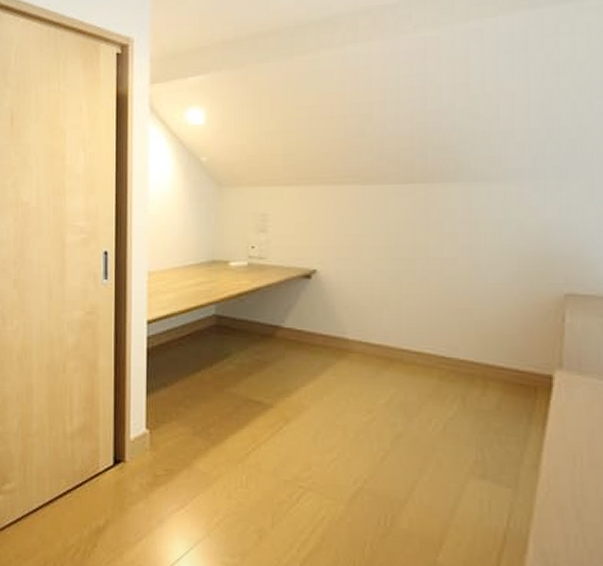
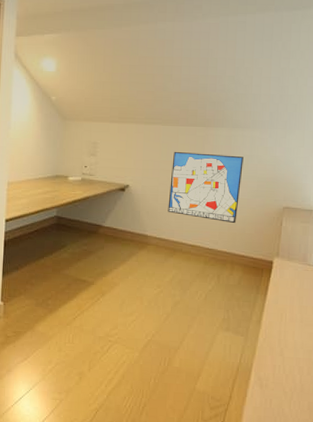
wall art: none [377,219,493,321] -> present [168,151,243,224]

